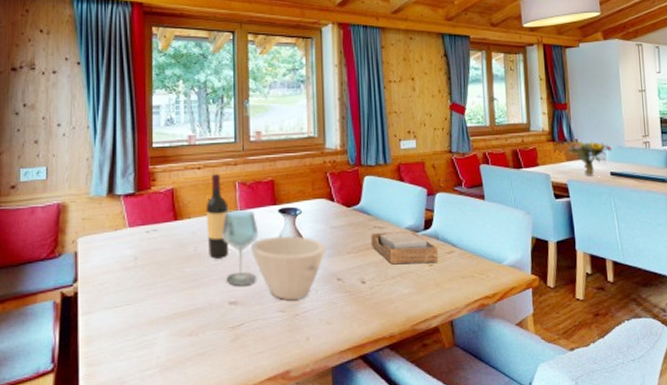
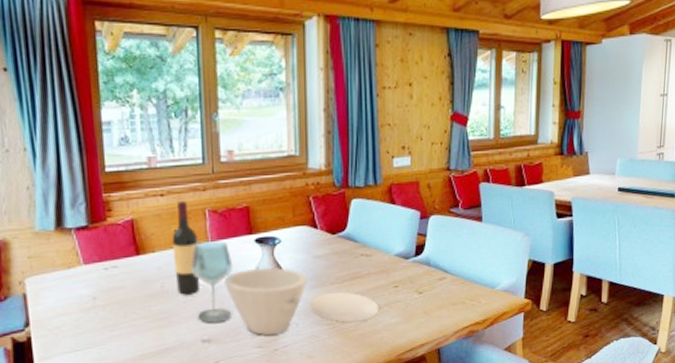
plate: none [329,261,393,291] -> present [310,291,379,322]
napkin holder: present [370,231,439,265] -> none [356,258,429,294]
bouquet: present [567,140,612,176] -> none [575,152,623,193]

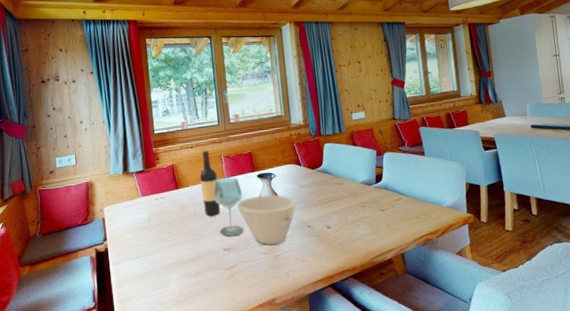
plate: present [310,291,379,322] -> none [300,211,353,234]

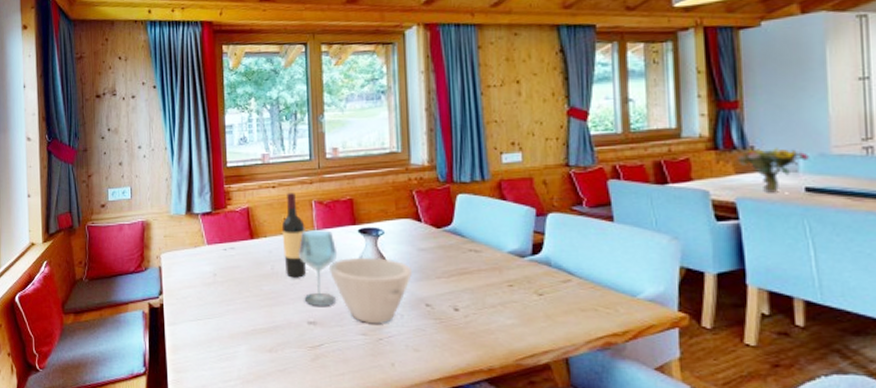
bouquet: none [493,100,532,130] -> present [736,146,809,193]

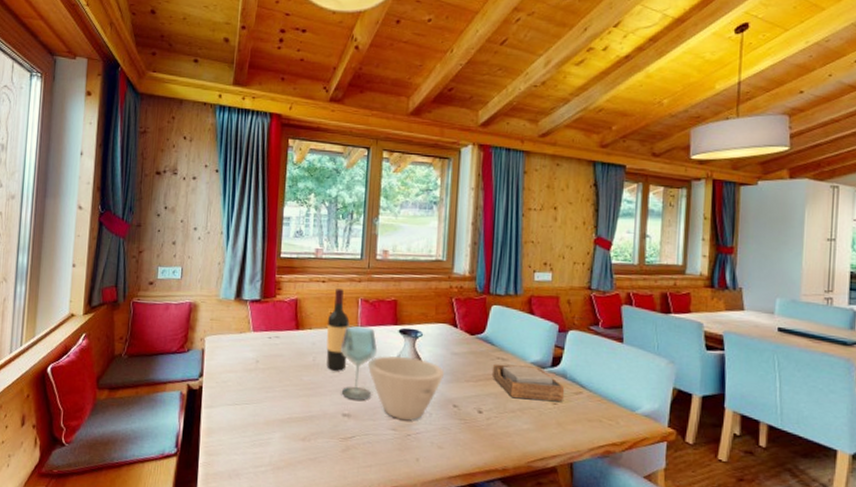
napkin holder: none [464,256,551,293] -> present [491,363,565,402]
bouquet: present [736,146,809,193] -> none [727,290,784,330]

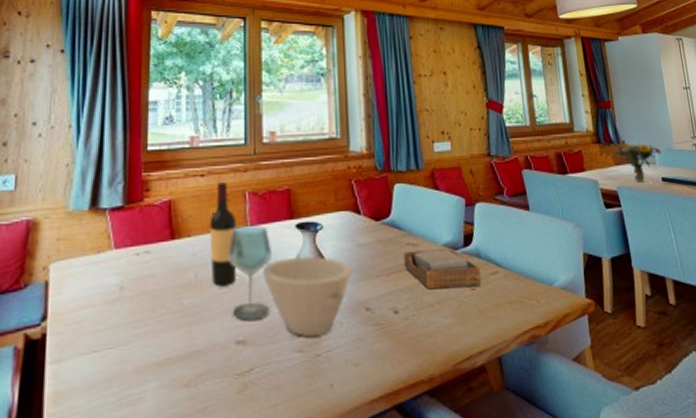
bouquet: none [727,290,784,330] -> present [614,142,662,182]

